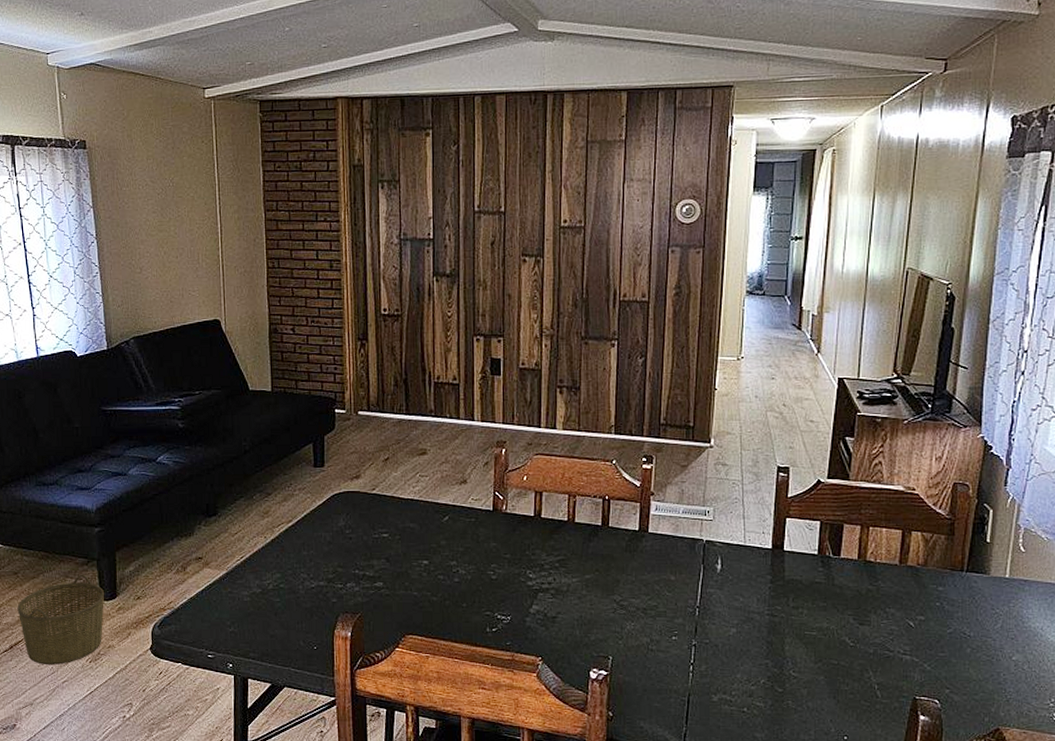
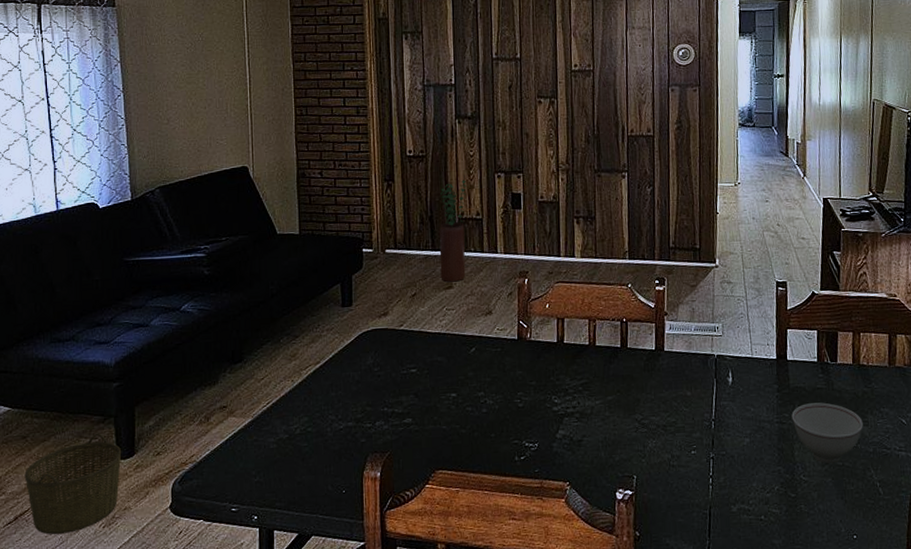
vase: none [413,337,443,448] -> present [439,175,467,282]
bowl: none [784,597,864,662] -> present [791,402,863,464]

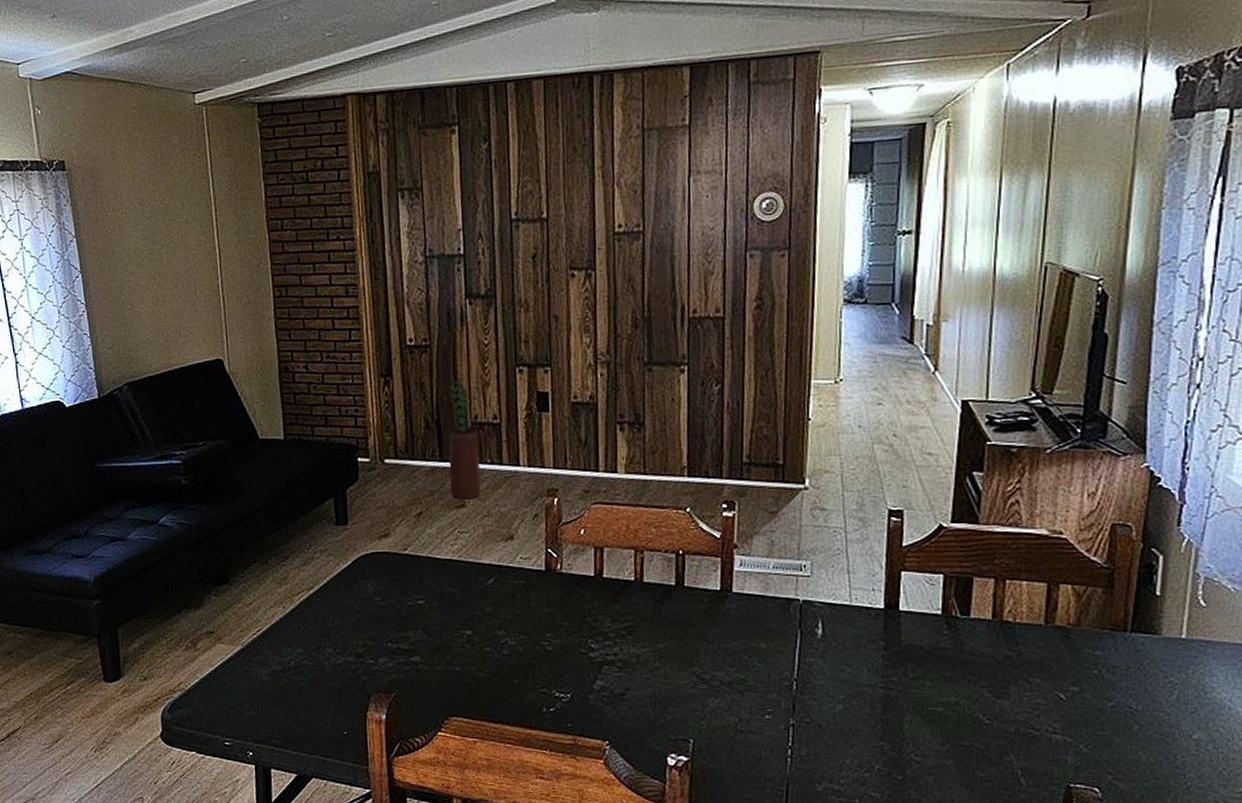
basket: present [24,433,122,534] -> none [13,653,108,755]
bowl: present [791,402,863,464] -> none [902,666,1003,743]

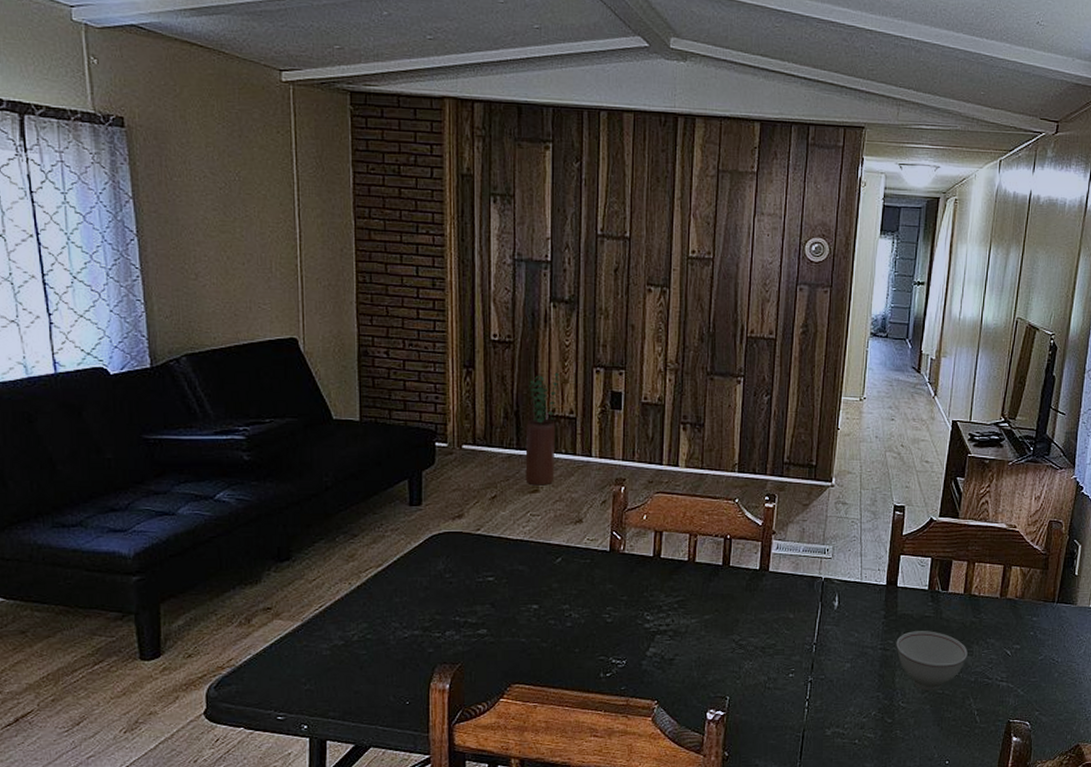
bowl: none [902,666,1003,743] -> present [896,631,968,692]

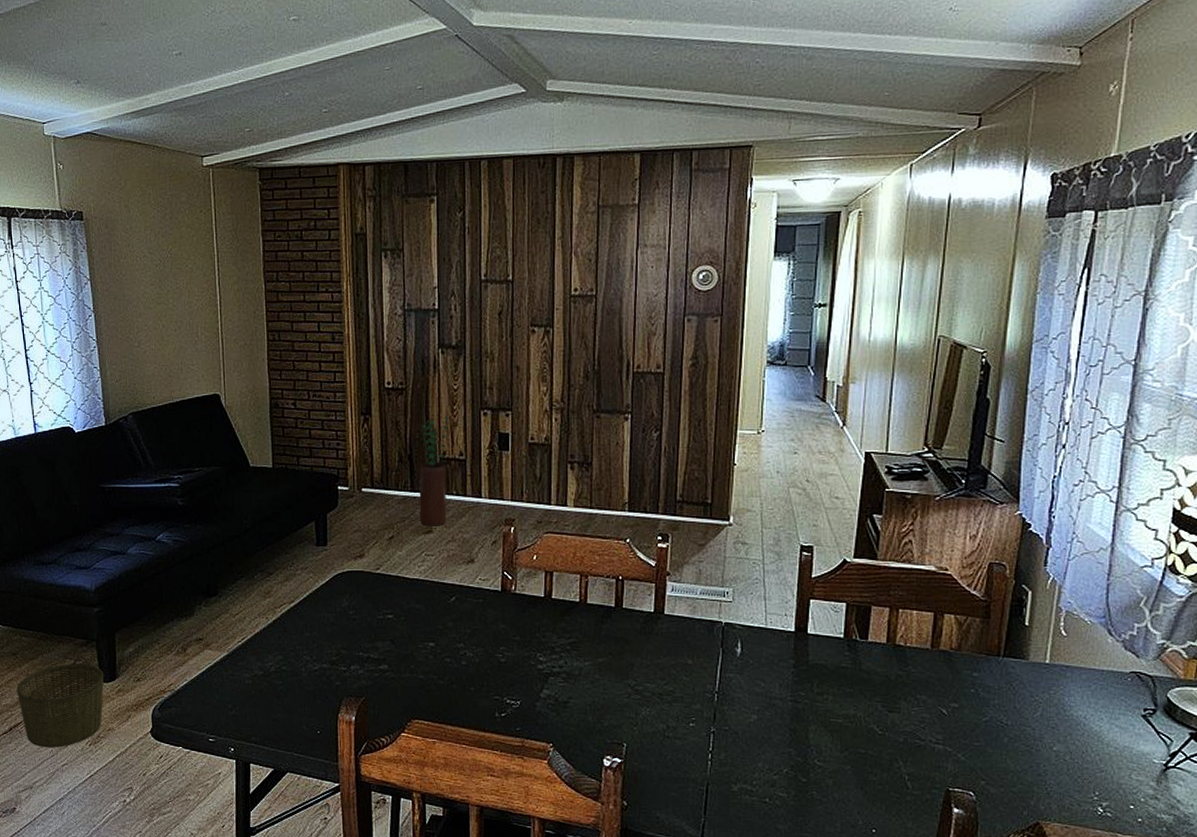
basket: none [25,631,145,738] -> present [16,655,104,747]
bowl: present [896,631,968,692] -> none [808,683,894,751]

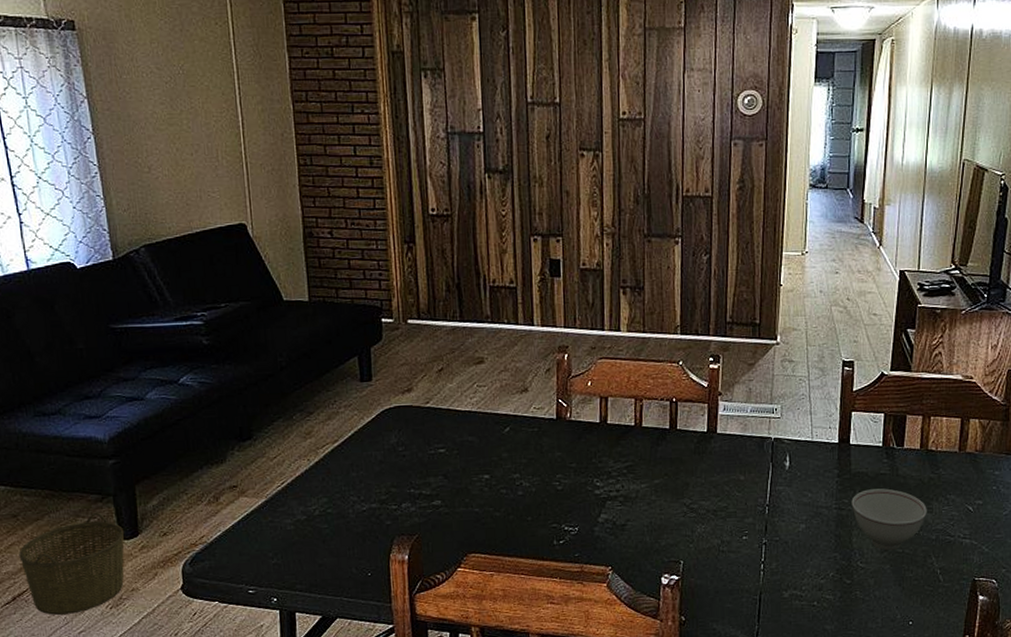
vase: present [419,411,449,526] -> none [468,237,499,357]
bowl: none [808,683,894,751] -> present [851,488,927,551]

